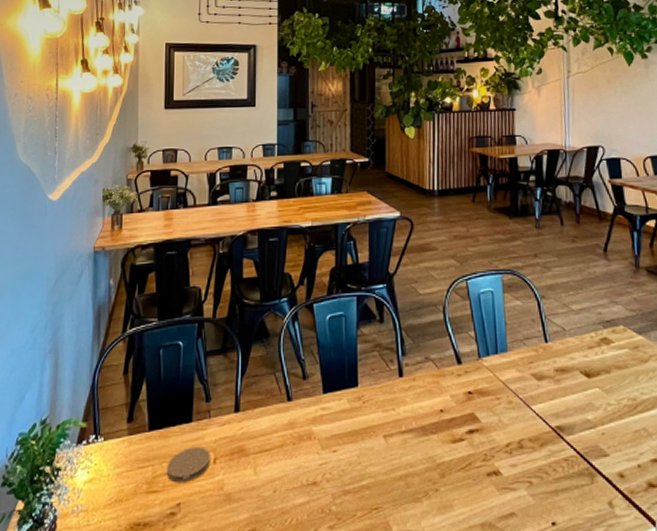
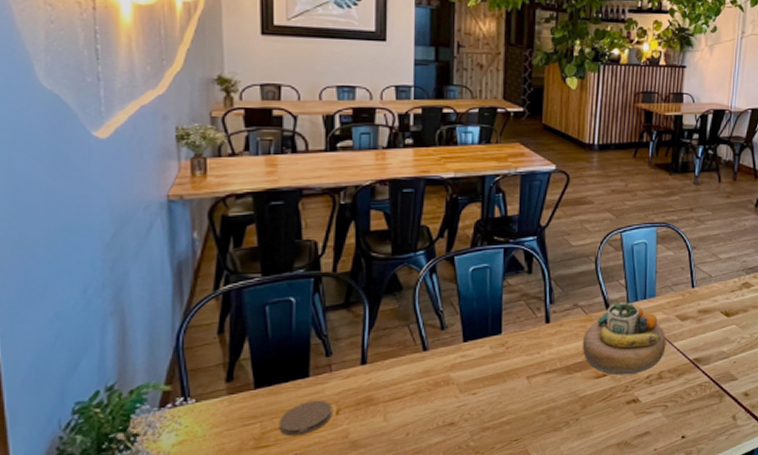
decorative bowl: none [436,355,524,441] -> present [582,300,666,375]

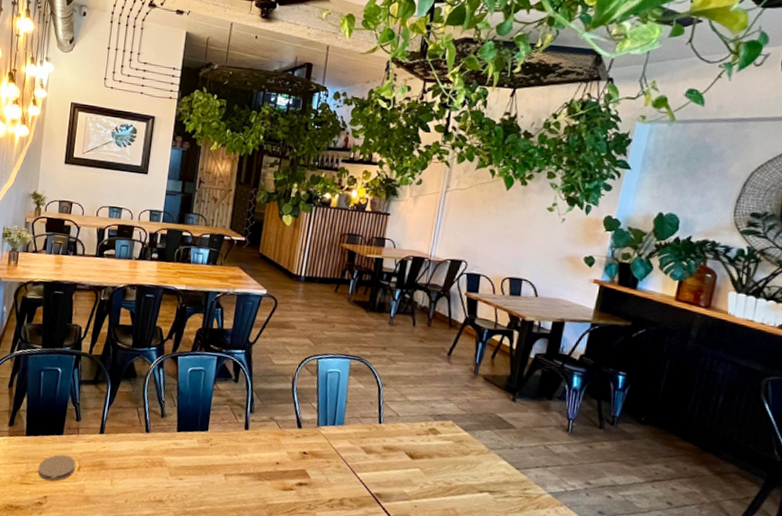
decorative bowl: present [582,300,666,375] -> none [274,422,351,495]

